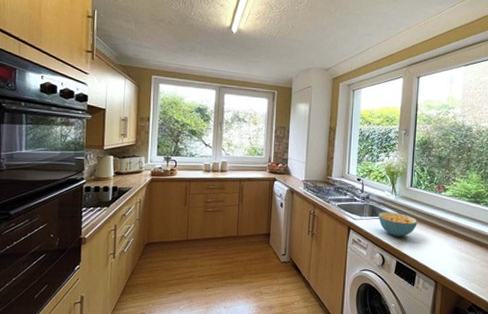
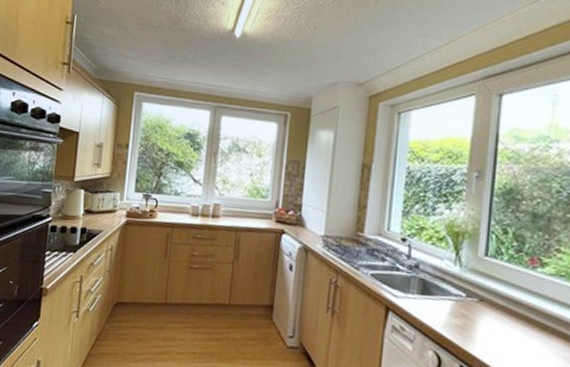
cereal bowl: present [378,211,417,237] -> none [432,289,495,330]

